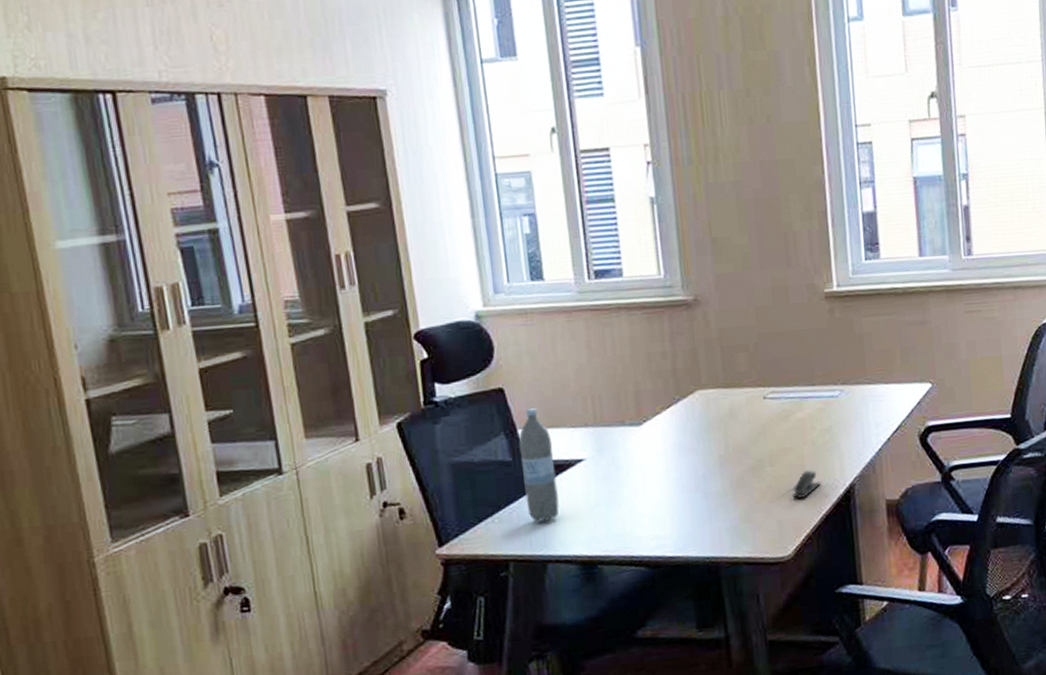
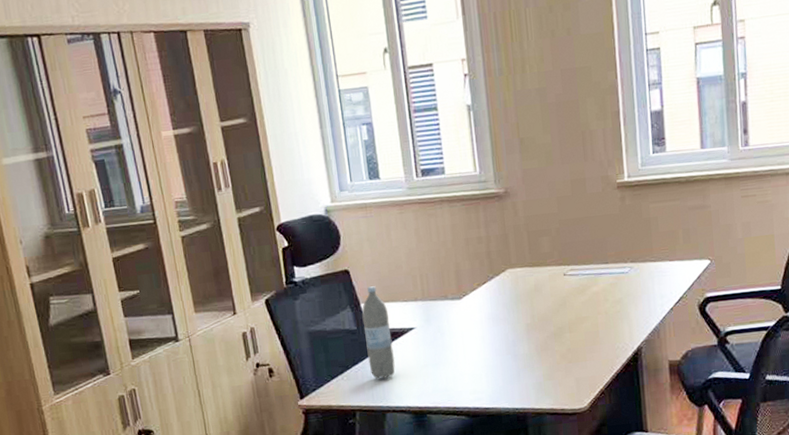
stapler: present [792,470,821,499] -> none [588,335,613,360]

